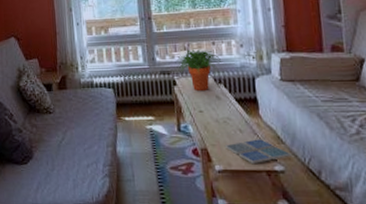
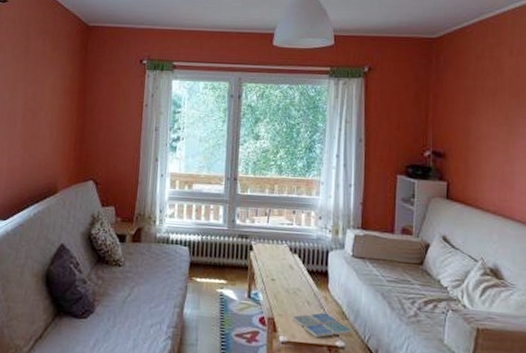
potted plant: present [175,49,222,90] -> none [254,215,300,259]

